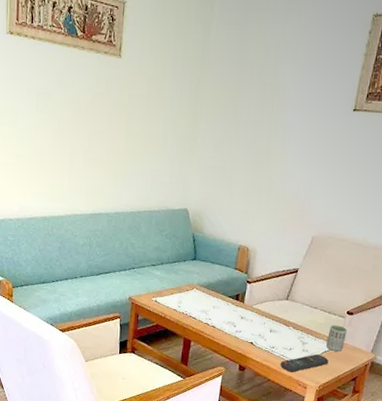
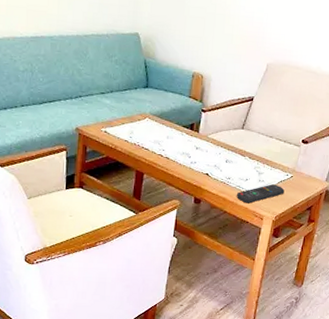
cup: present [325,325,347,351] -> none [281,154,302,181]

